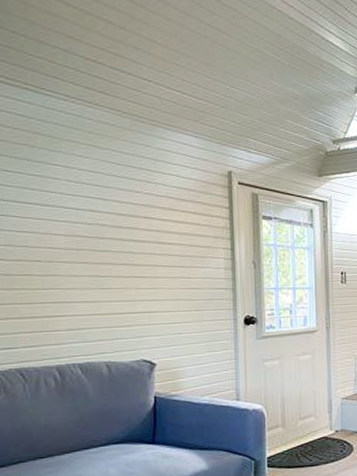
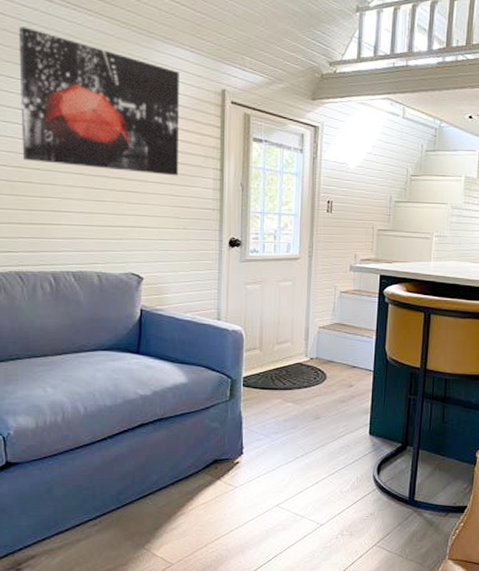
wall art: none [14,121,189,259] -> present [18,26,179,176]

